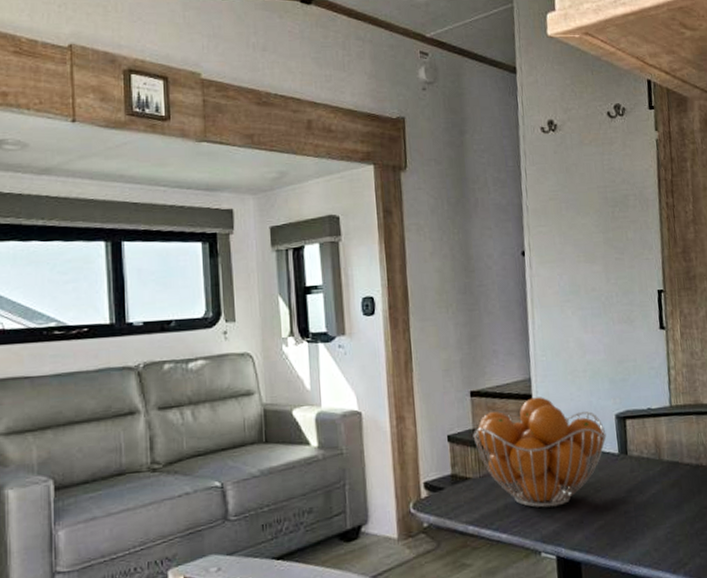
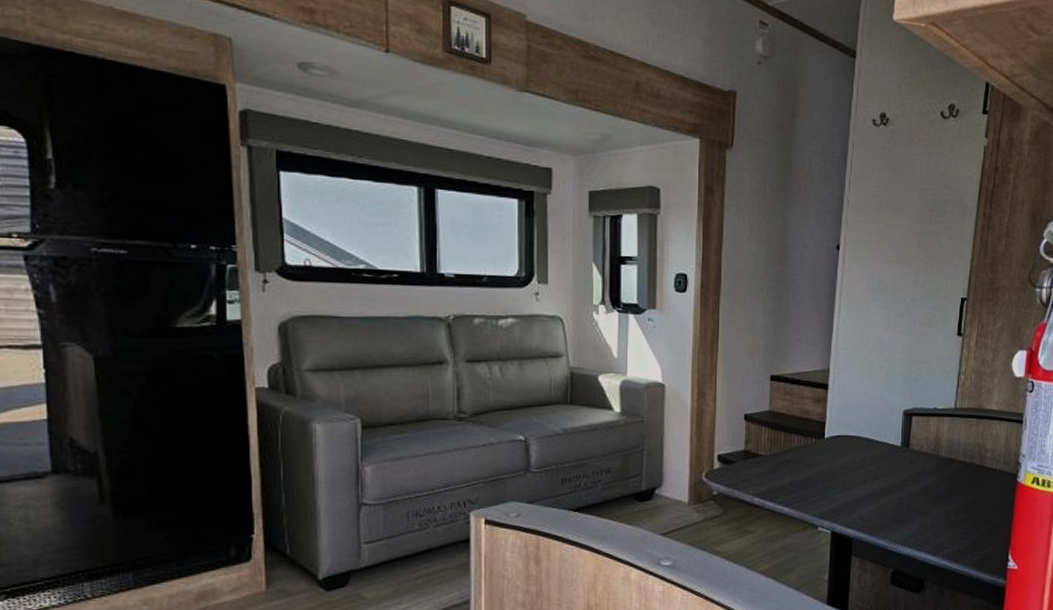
fruit basket: present [473,397,607,508] -> none [768,387,892,488]

